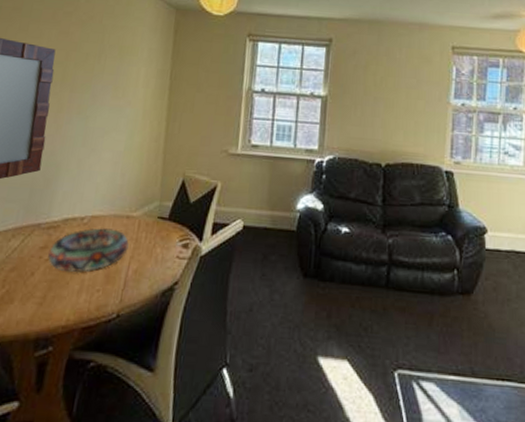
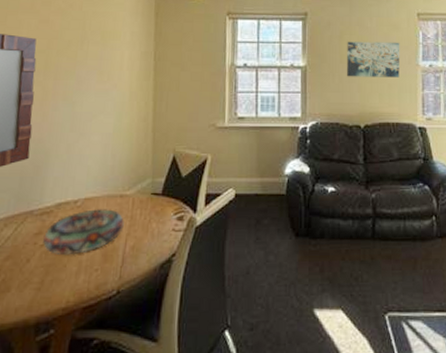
wall art: none [370,72,431,115] -> present [347,41,400,78]

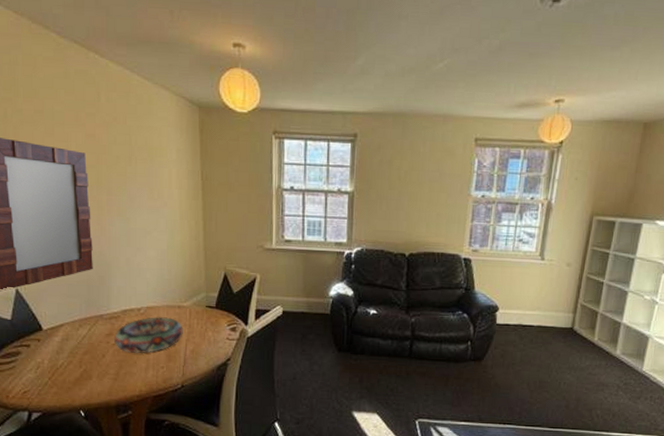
wall art: present [347,41,400,78] -> none [395,167,453,207]

